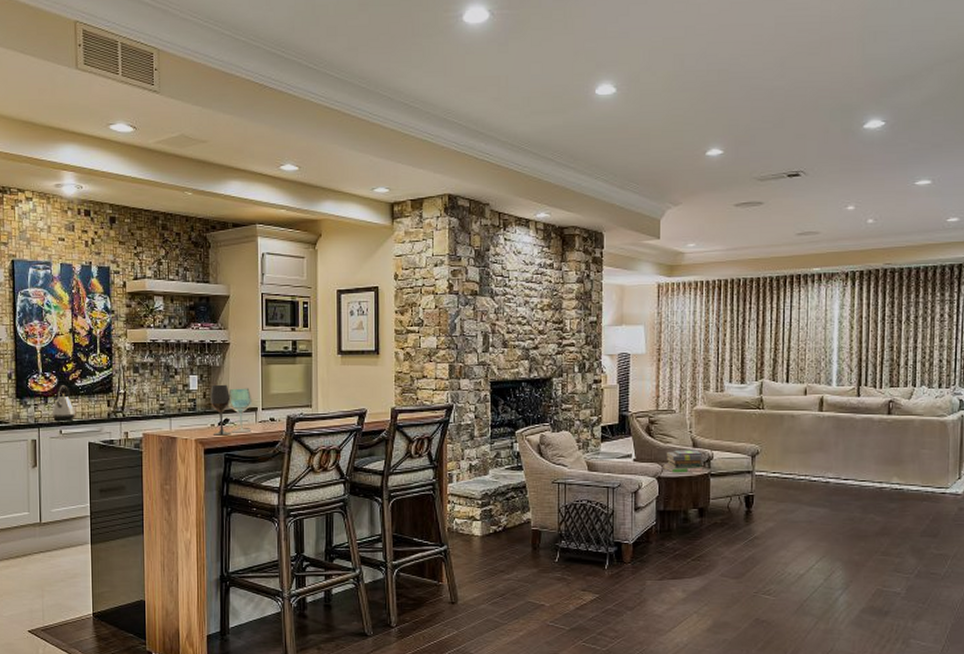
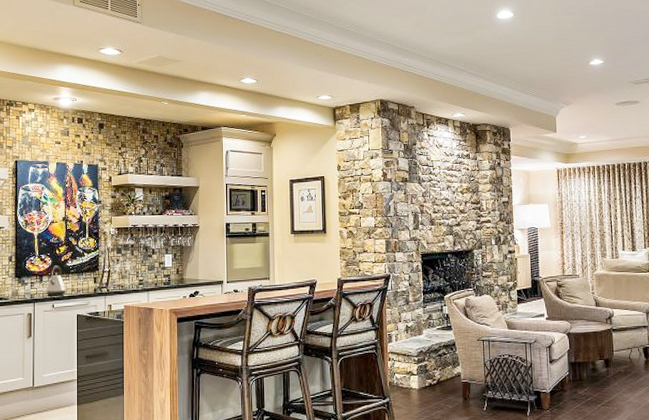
wine glass: present [210,384,231,436] -> none [183,261,201,306]
wine glass: present [228,388,253,433] -> none [198,264,219,303]
books: present [663,450,702,473] -> none [571,308,605,329]

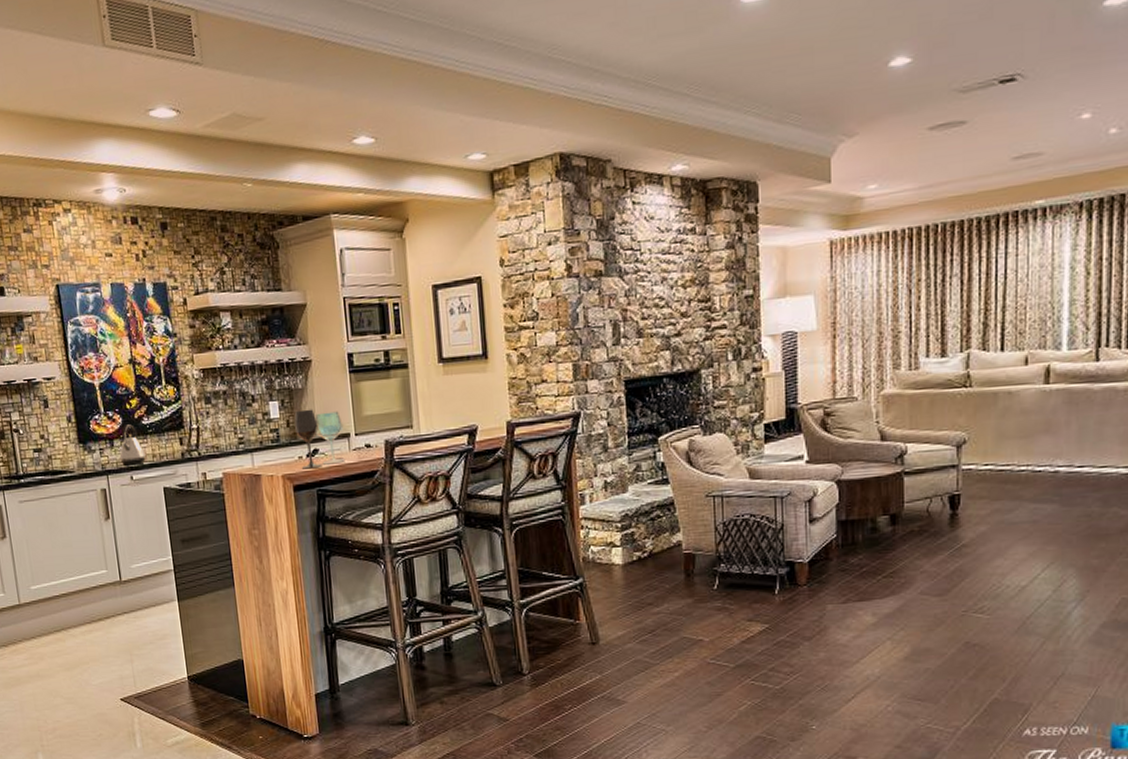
wine glass: none [183,261,201,306] -> present [294,409,323,470]
wine glass: none [198,264,219,303] -> present [315,411,346,465]

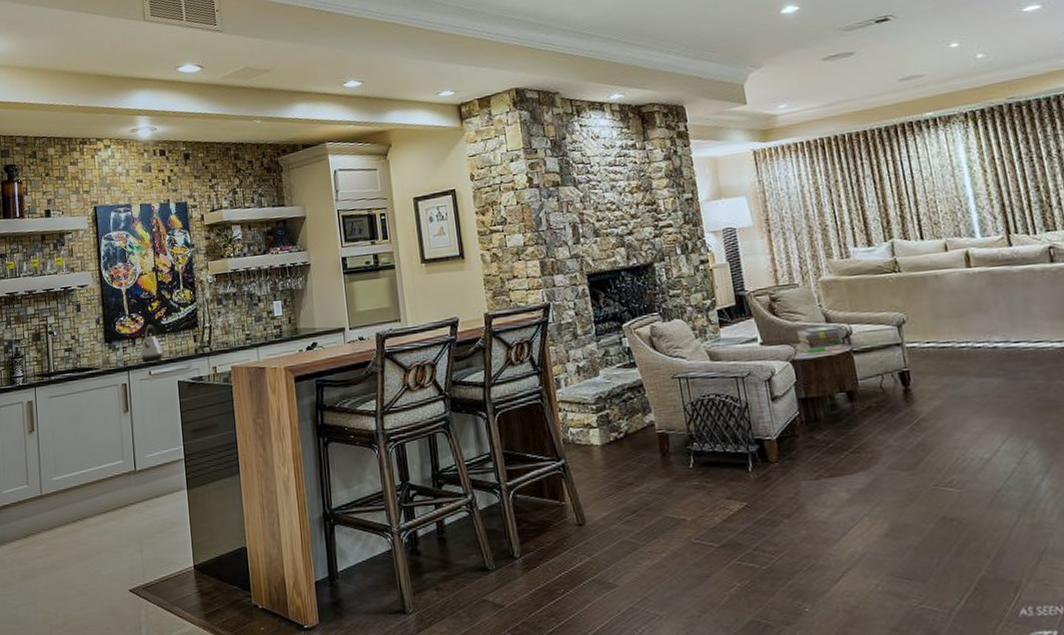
wine glass: present [294,409,323,470] -> none [295,307,321,362]
wine glass: present [315,411,346,465] -> none [313,308,341,357]
books: none [843,443,893,475] -> present [795,325,842,355]

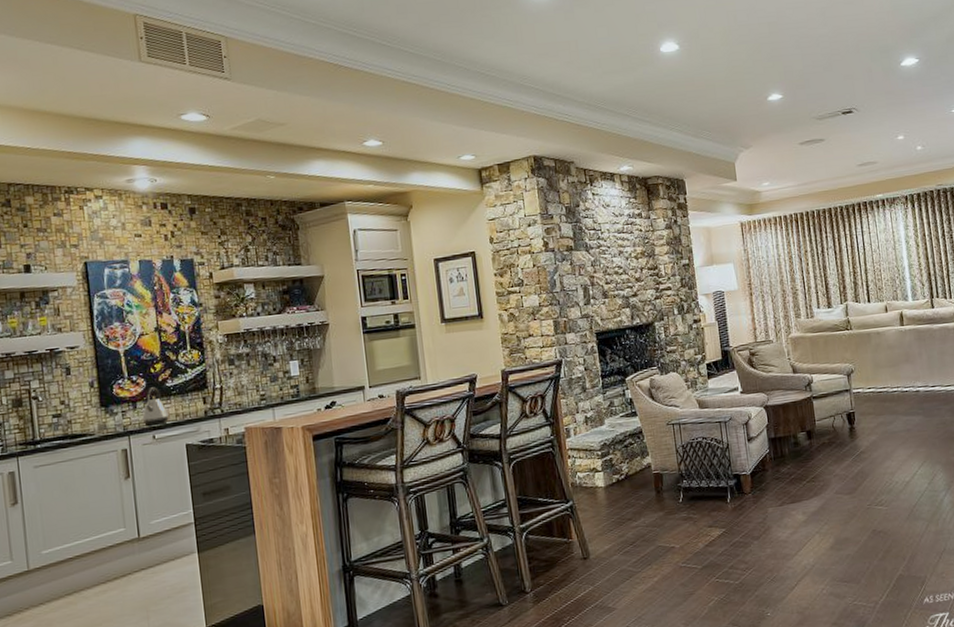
books: present [795,325,842,355] -> none [768,375,805,401]

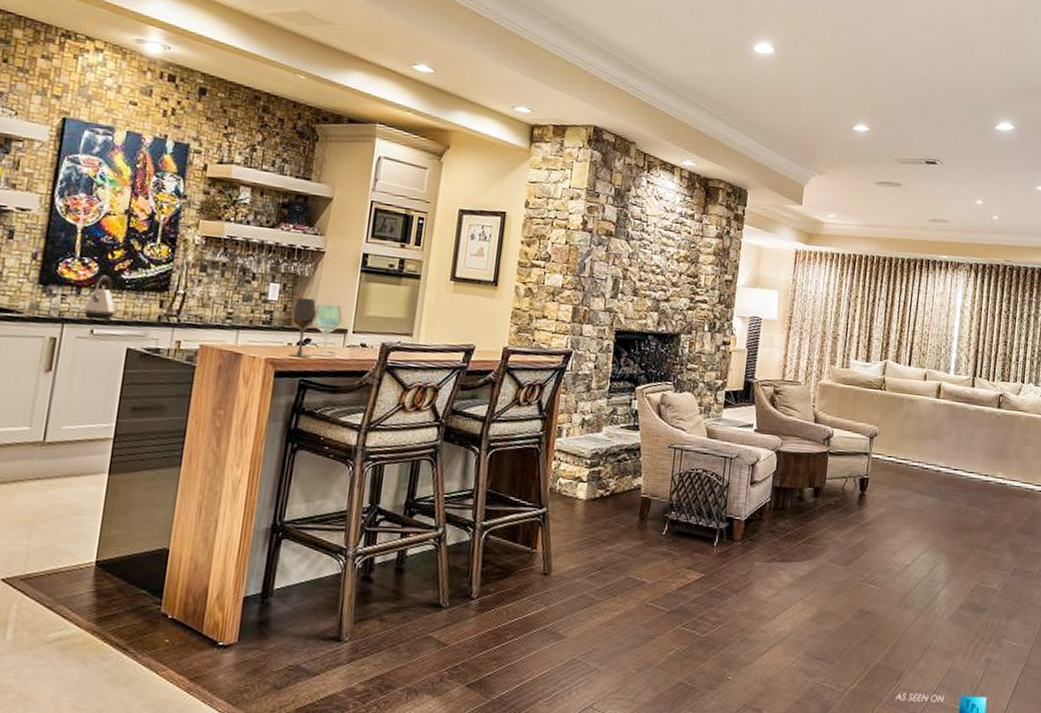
wine glass: none [313,366,340,420] -> present [289,297,317,358]
wine glass: none [332,367,361,415] -> present [312,304,343,357]

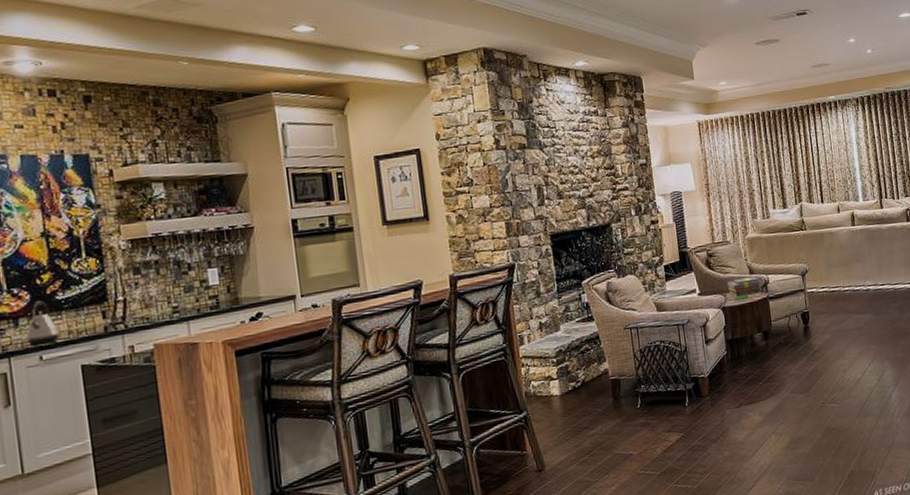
wine glass: present [289,297,317,358] -> none [235,274,267,334]
wine glass: present [312,304,343,357] -> none [258,274,292,328]
books: none [783,423,823,450] -> present [725,276,761,302]

